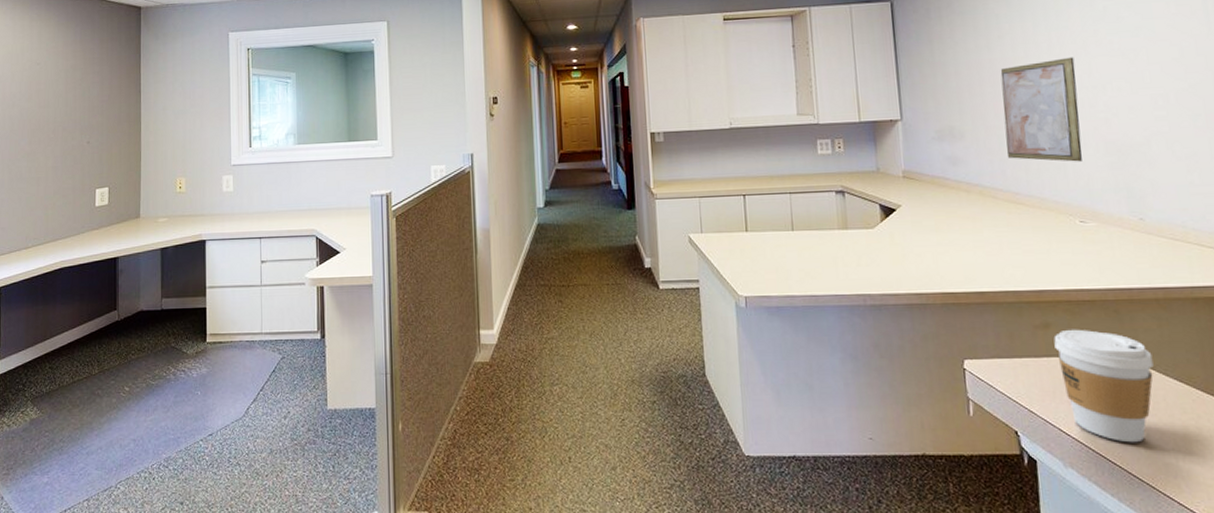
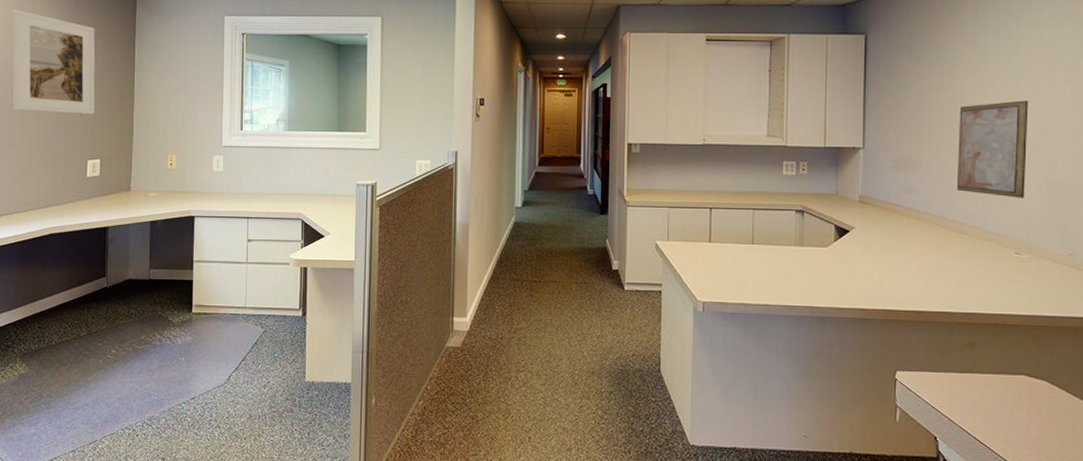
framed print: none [18,41,102,143] -> present [12,9,95,114]
coffee cup: present [1054,329,1154,443] -> none [979,349,1064,453]

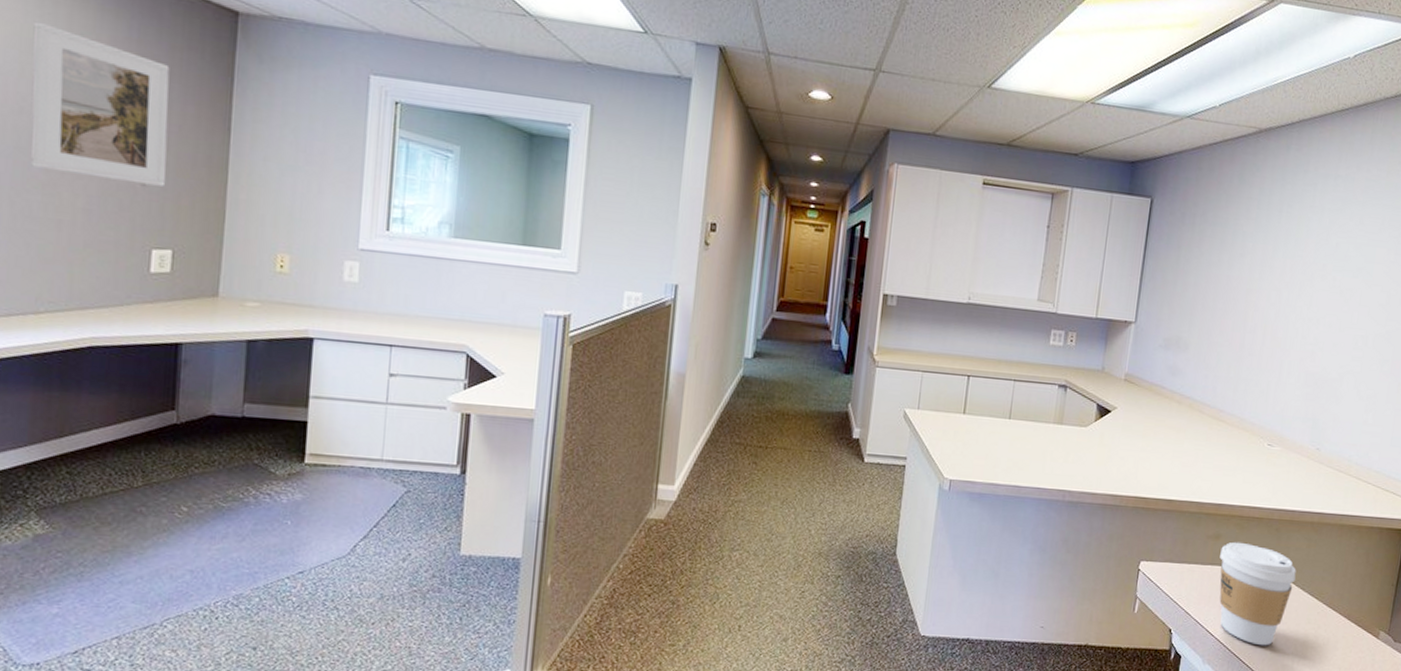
wall art: present [956,100,1029,198] -> none [1221,286,1300,389]
coffee cup: none [979,349,1064,453] -> present [1219,542,1296,646]

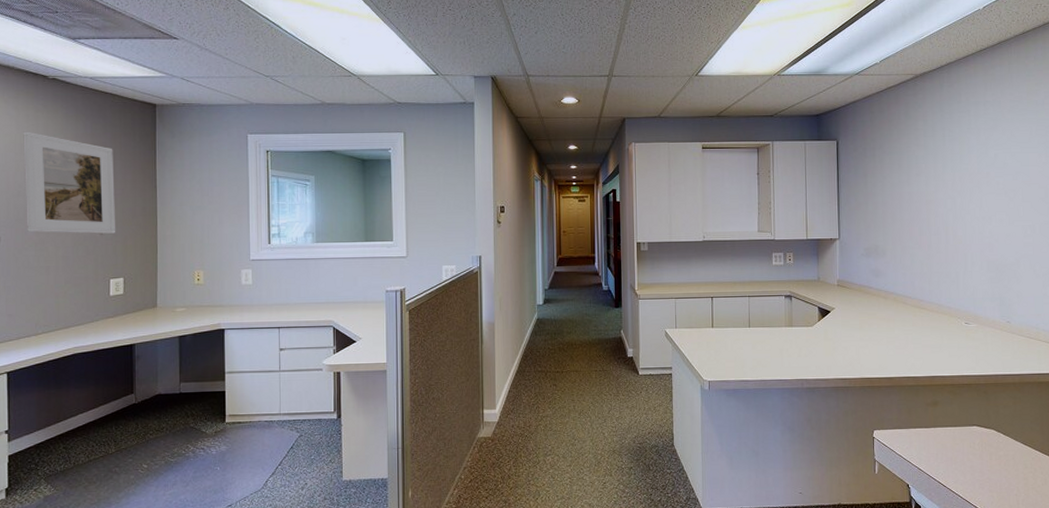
coffee cup: present [1219,542,1296,646] -> none [940,406,1008,491]

